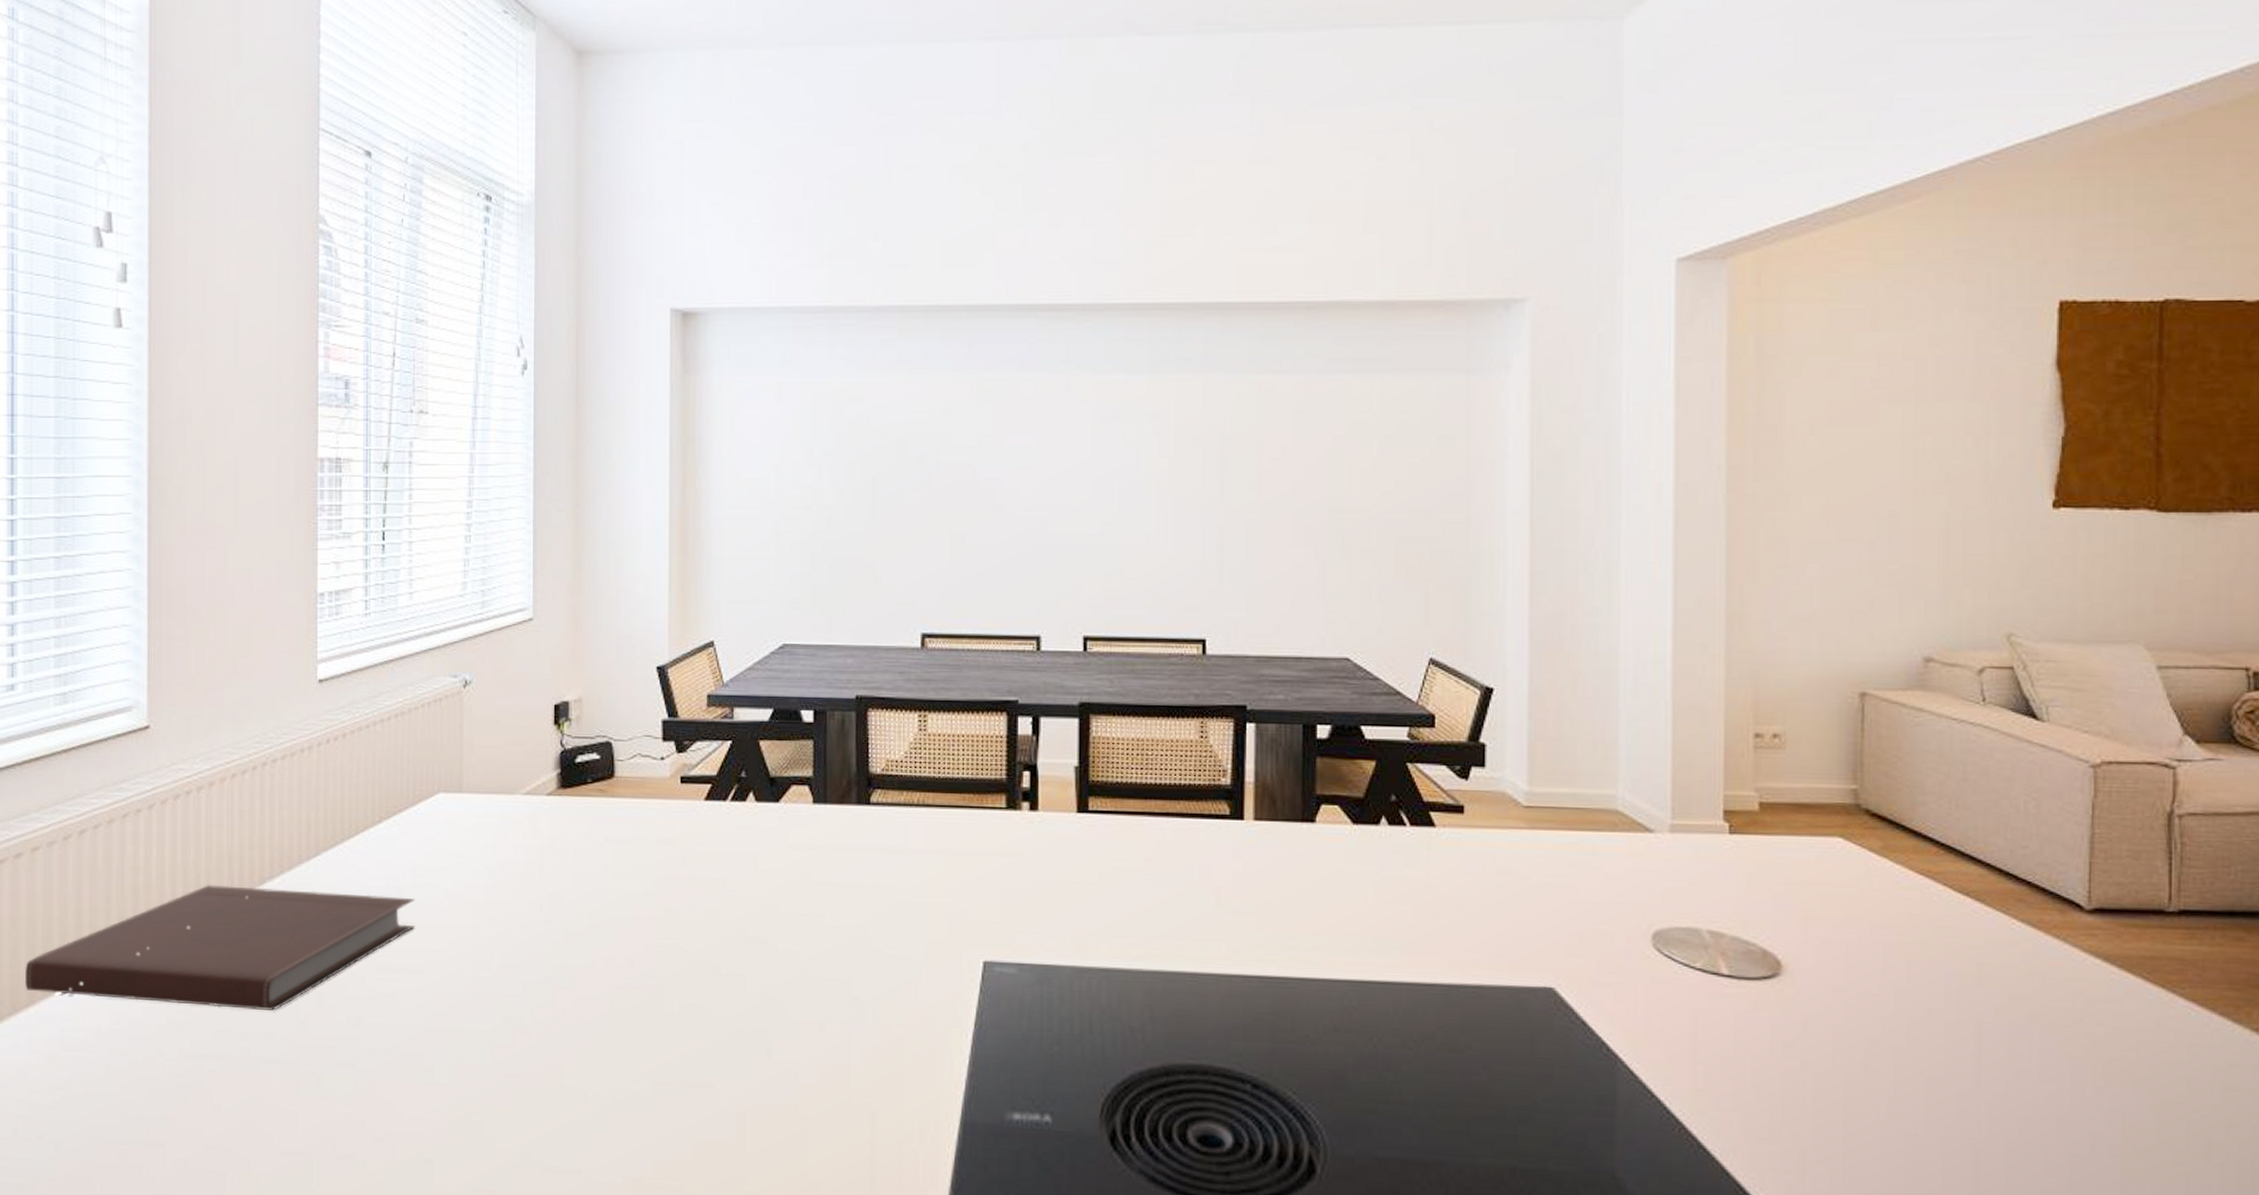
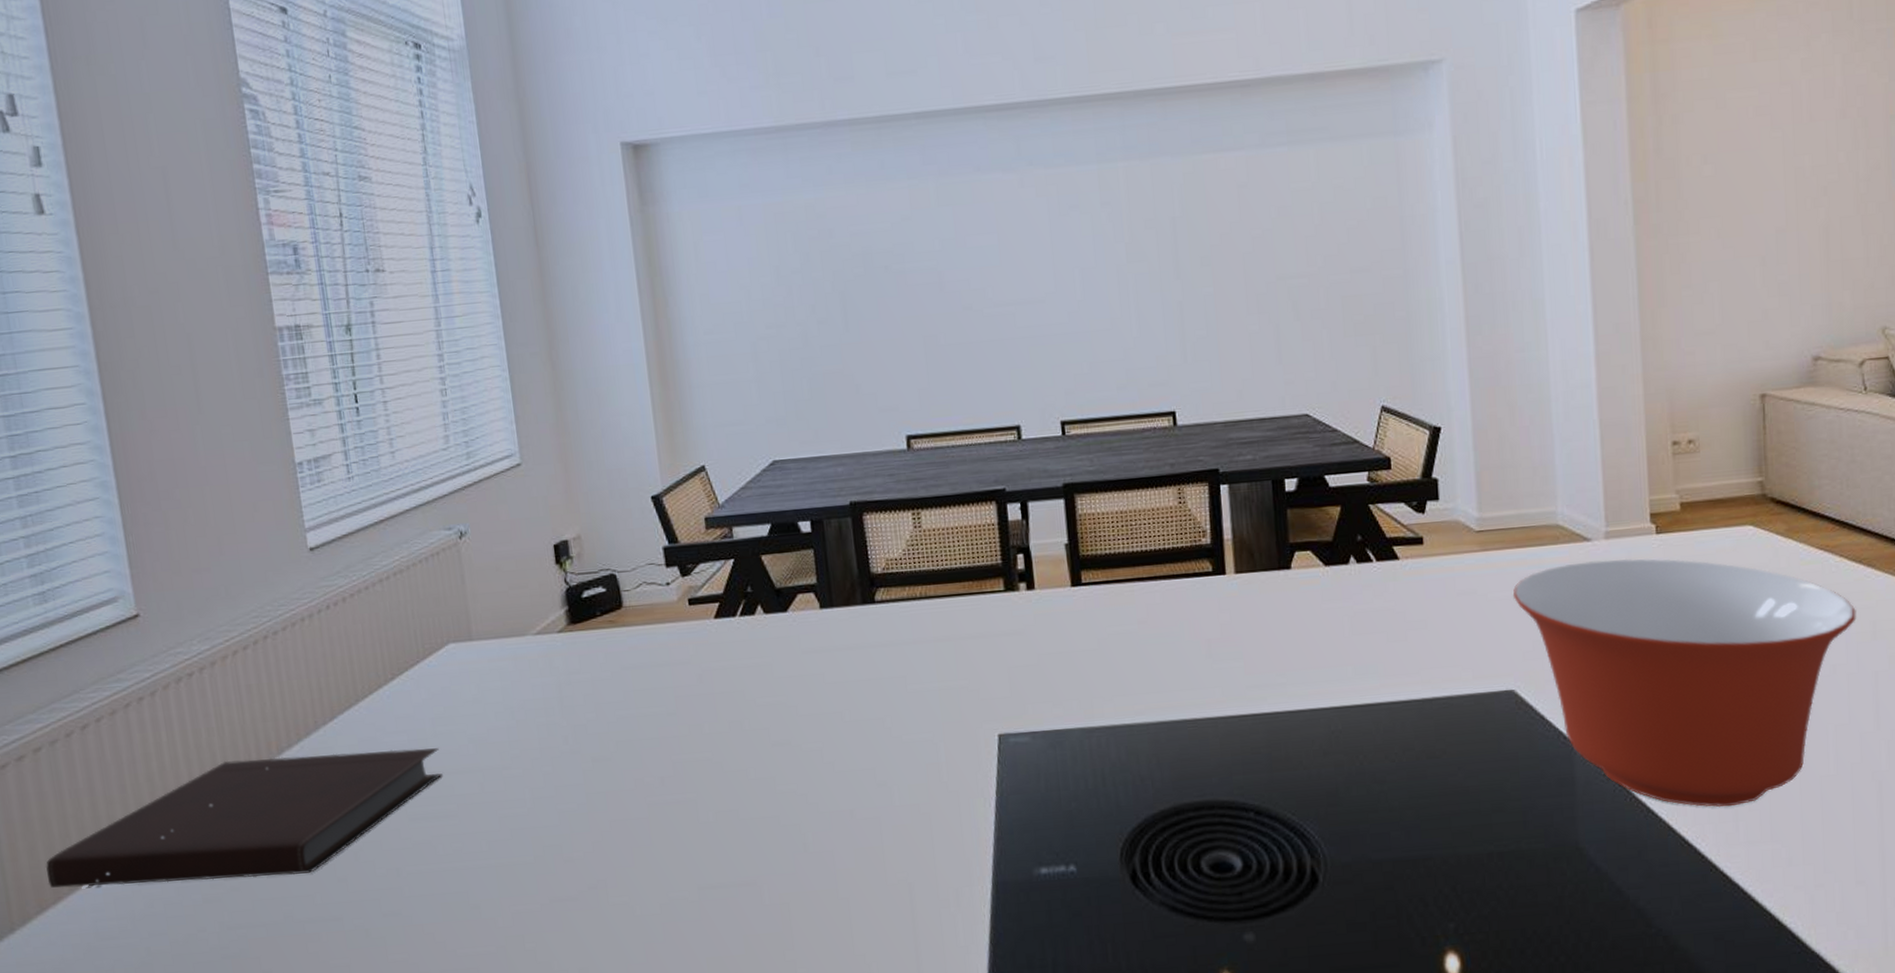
mixing bowl: none [1560,855,1959,1155] -> present [1512,558,1856,808]

